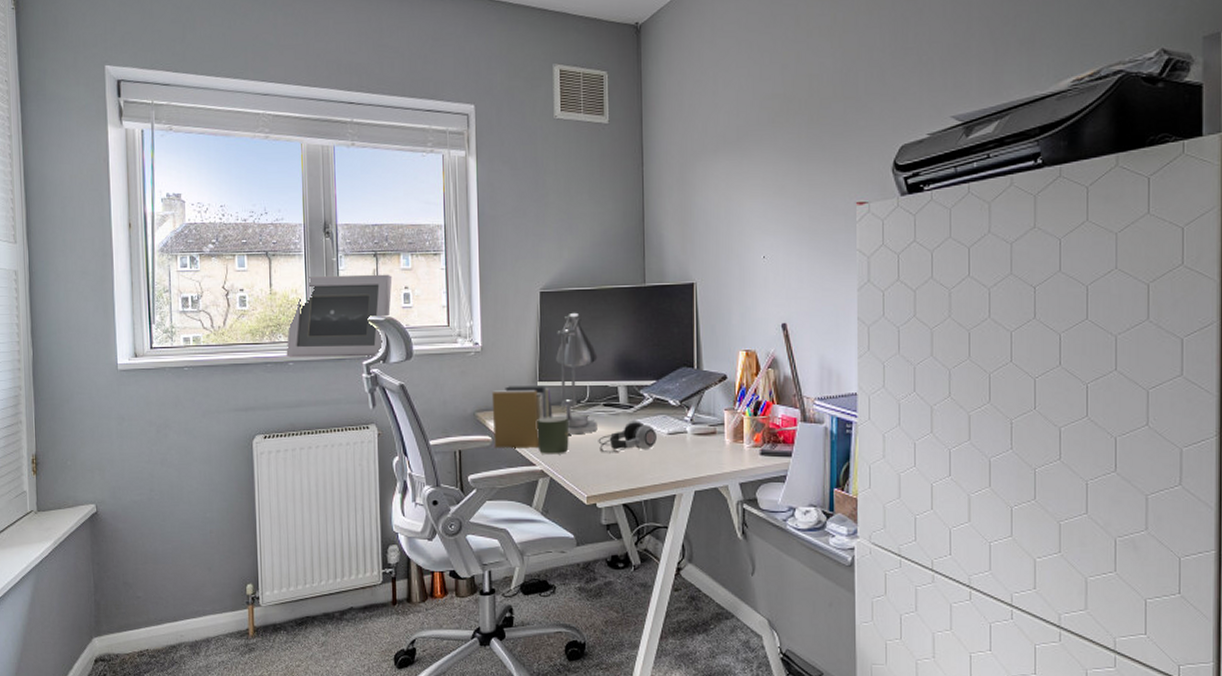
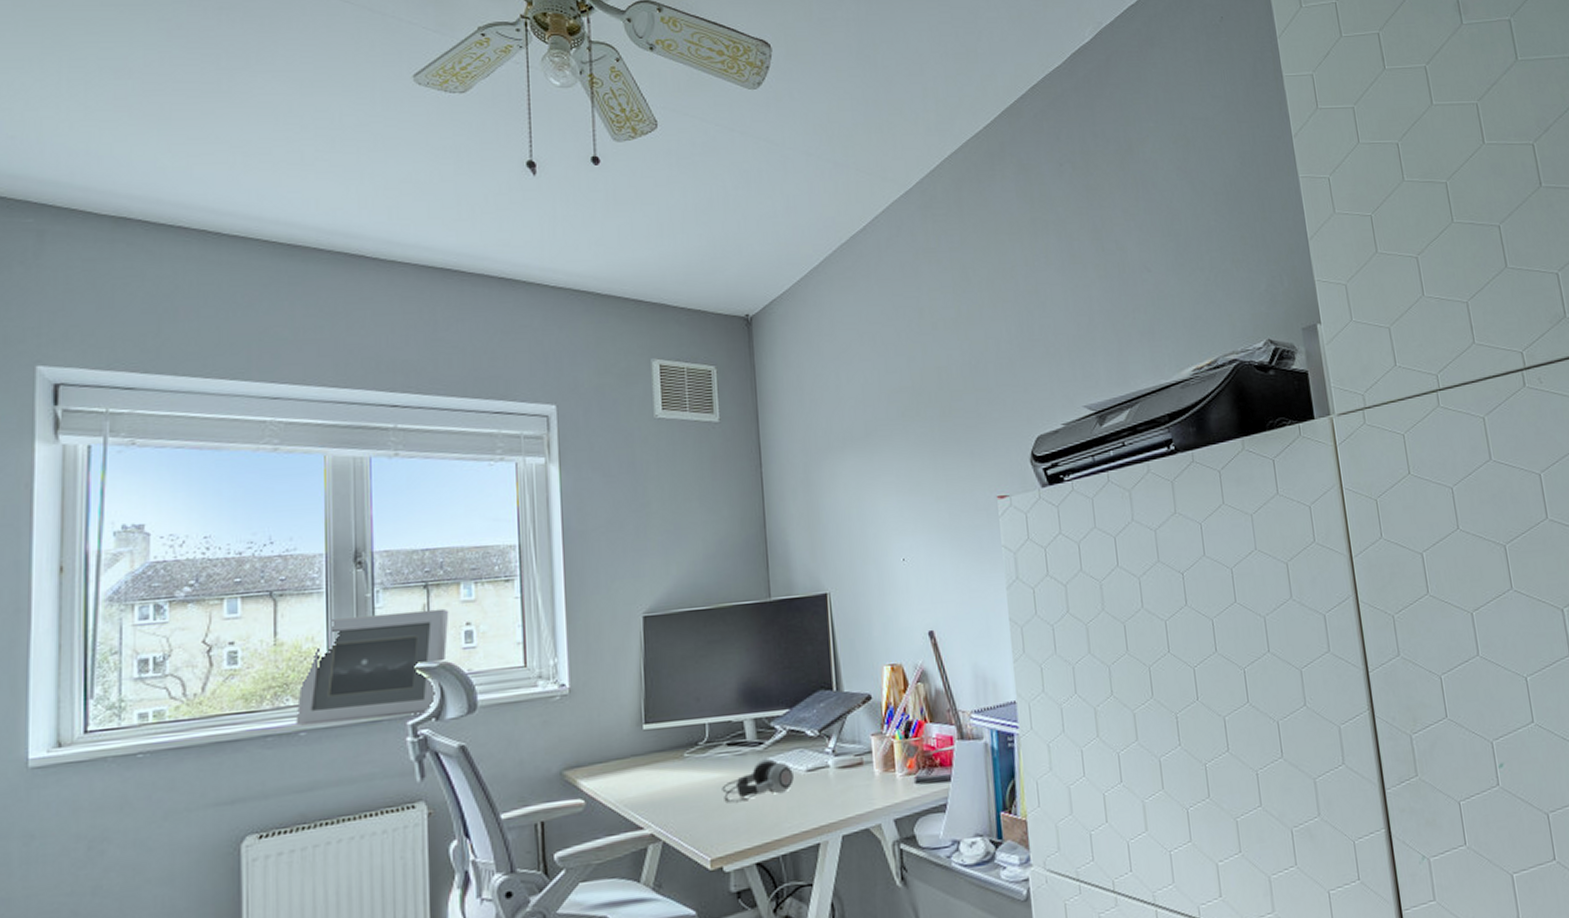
books: present [491,386,553,449] -> none [583,729,664,814]
mug: present [537,417,569,456] -> none [643,763,686,815]
desk lamp: present [556,312,598,435] -> none [665,637,721,786]

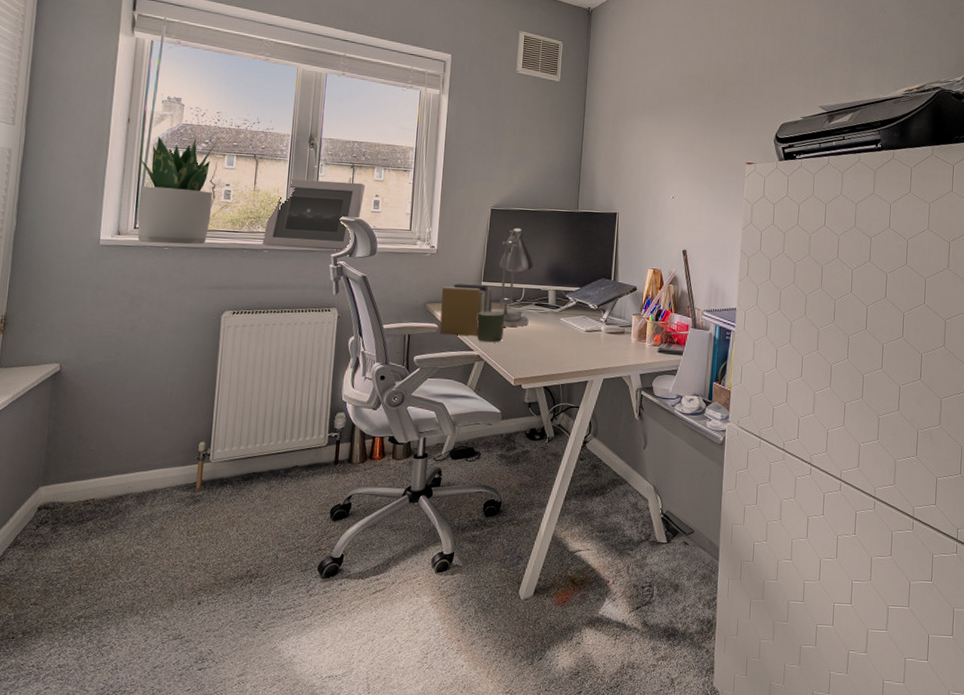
planter: none [83,580,209,752] -> present [137,137,218,244]
books: none [583,729,664,814] -> present [439,284,493,337]
mug: none [643,763,686,815] -> present [477,311,505,344]
desk lamp: none [665,637,721,786] -> present [497,227,534,328]
headphones: present [722,759,794,803] -> none [528,319,577,344]

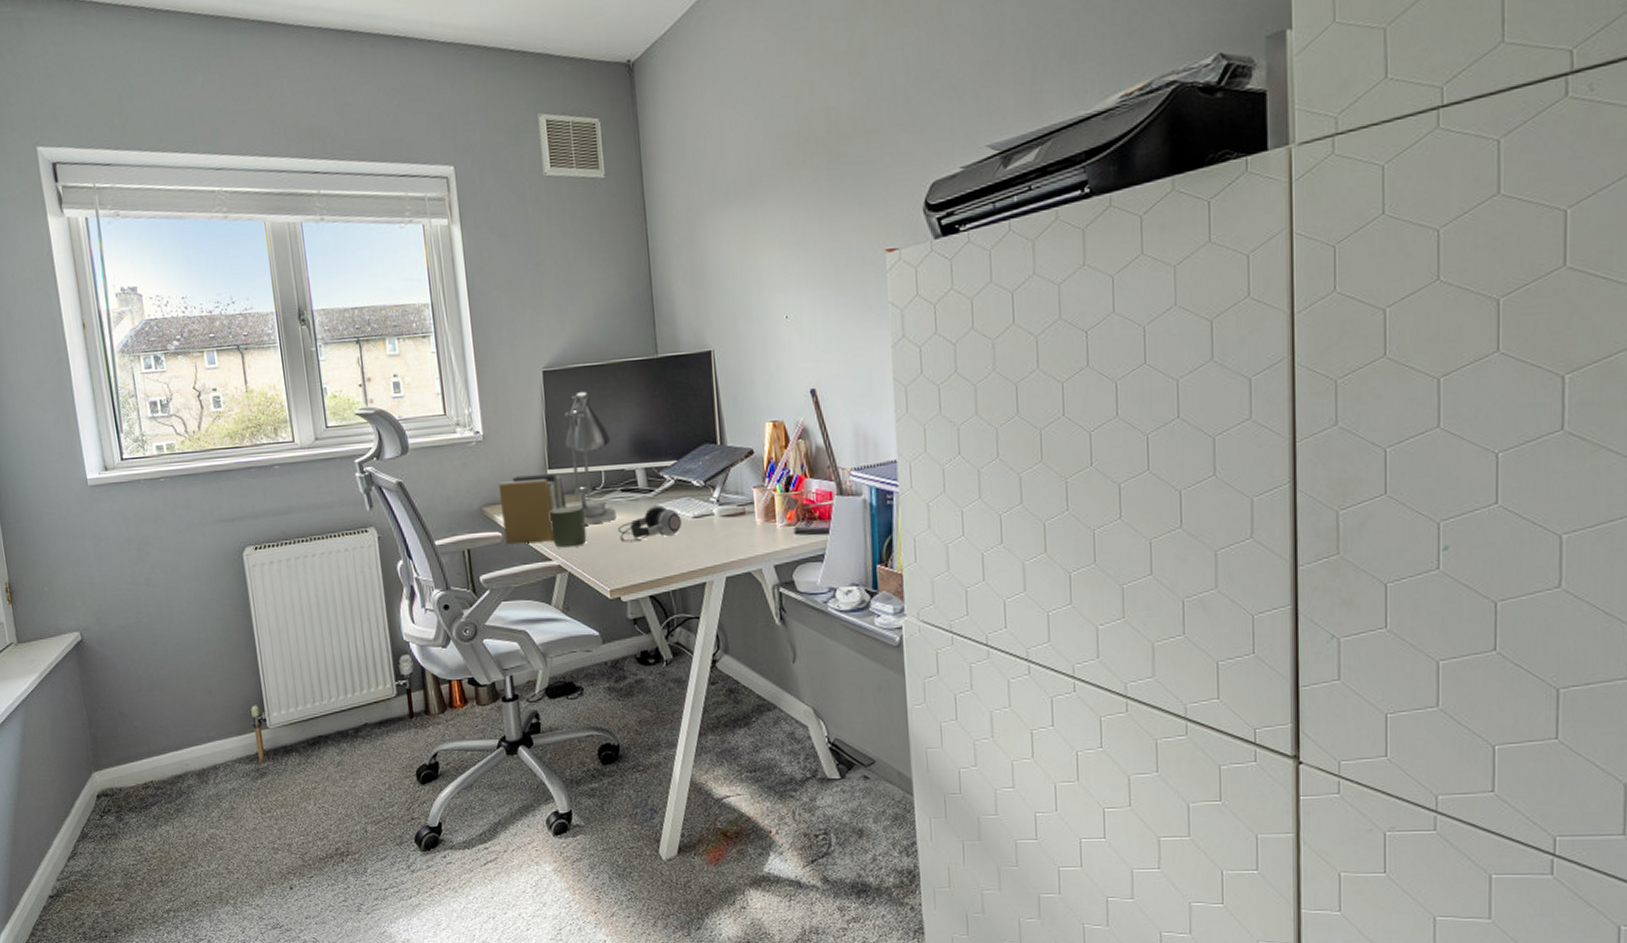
planter: present [137,137,218,244] -> none [106,335,206,475]
picture frame: present [262,178,366,251] -> none [269,362,380,461]
headphones: none [528,319,577,344] -> present [617,505,682,542]

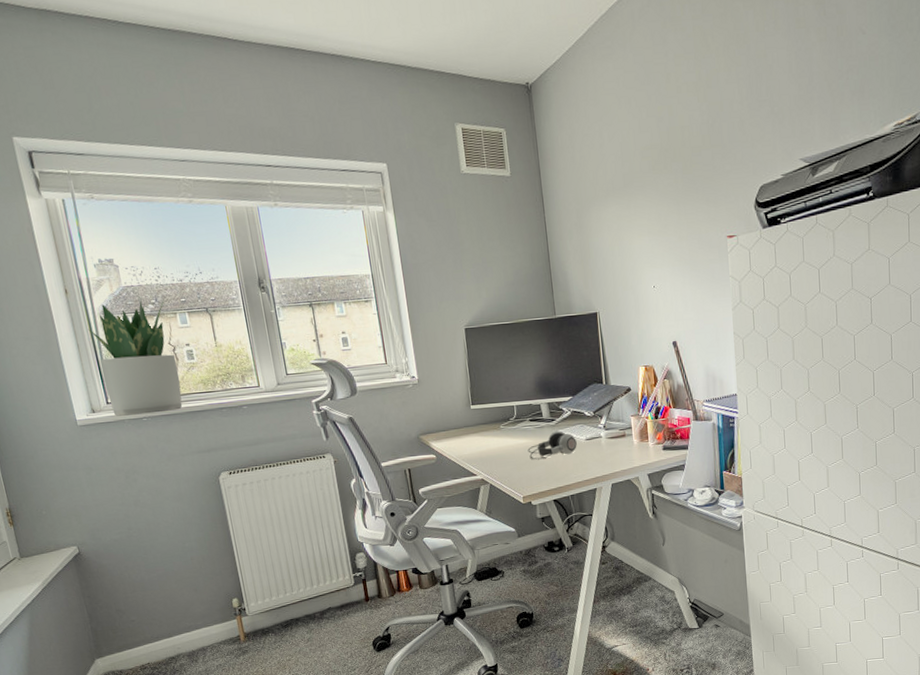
planter: none [106,335,206,475] -> present [89,299,183,416]
books: present [498,474,567,545] -> none [431,408,488,465]
mug: present [550,506,587,549] -> none [474,433,504,467]
desk lamp: present [564,391,616,525] -> none [483,344,526,448]

